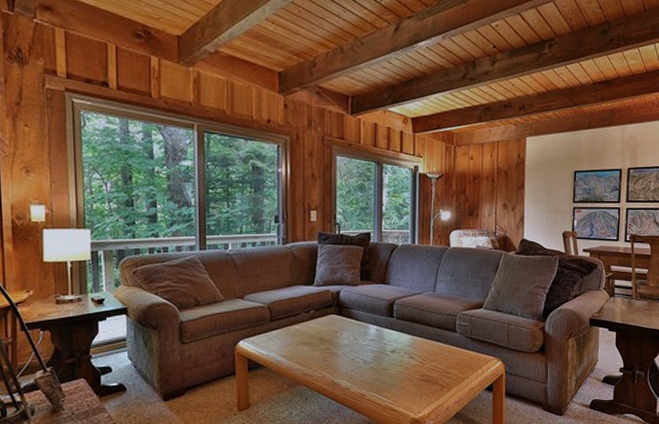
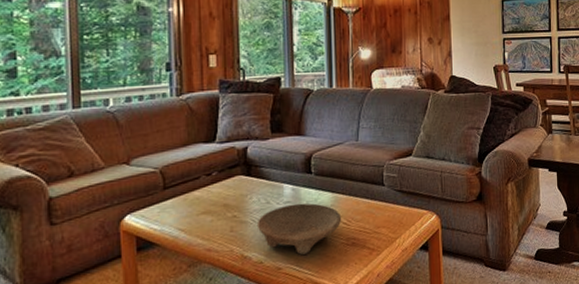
bowl: none [345,342,418,385] -> present [256,203,342,255]

